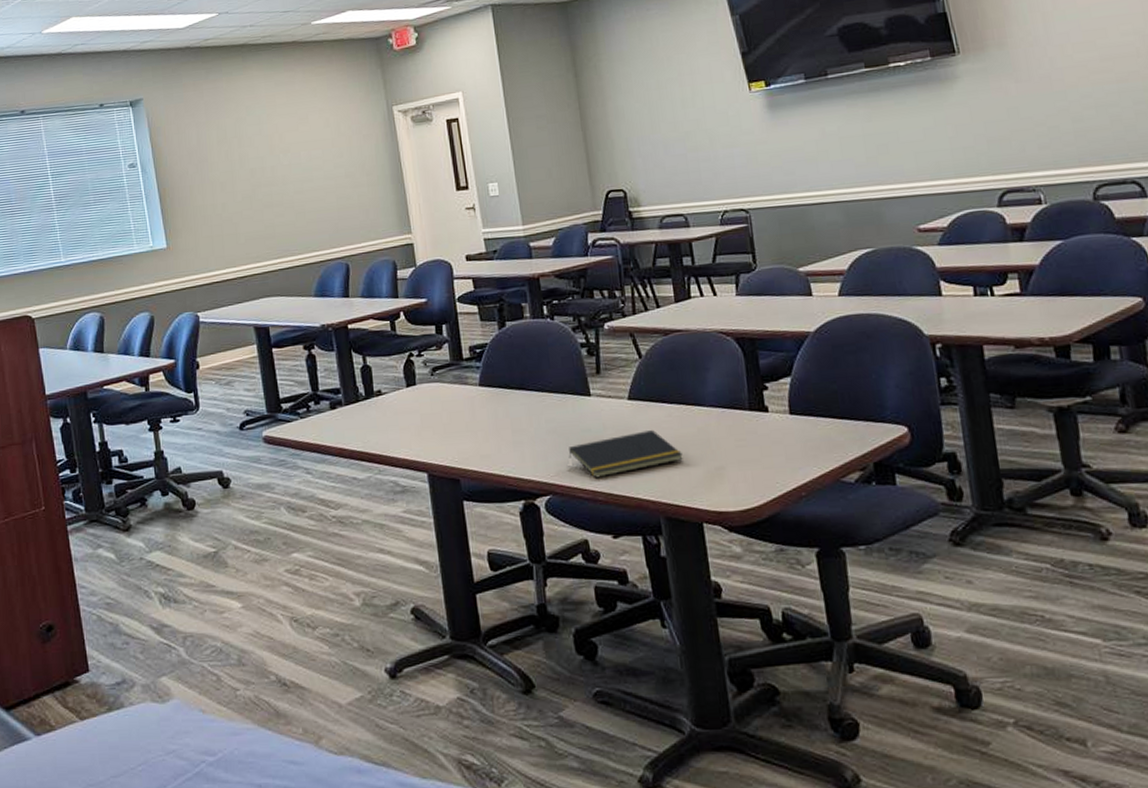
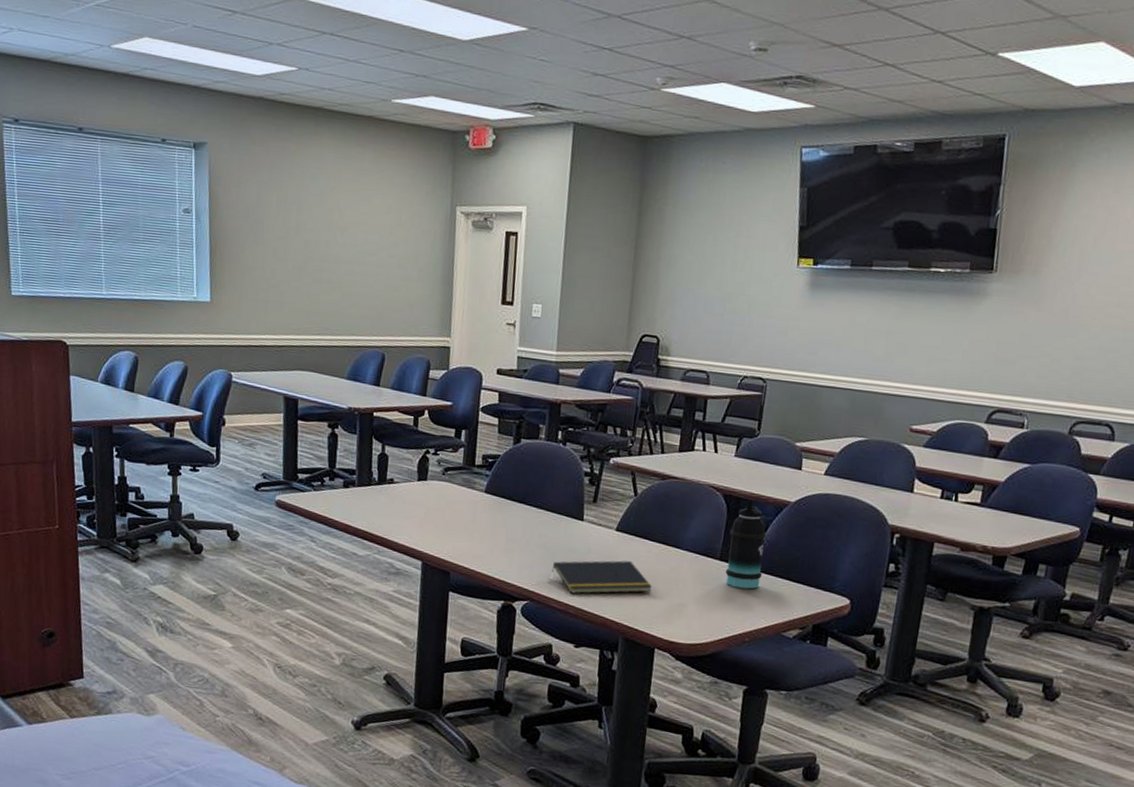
bottle: none [752,338,802,438] -> present [725,499,767,590]

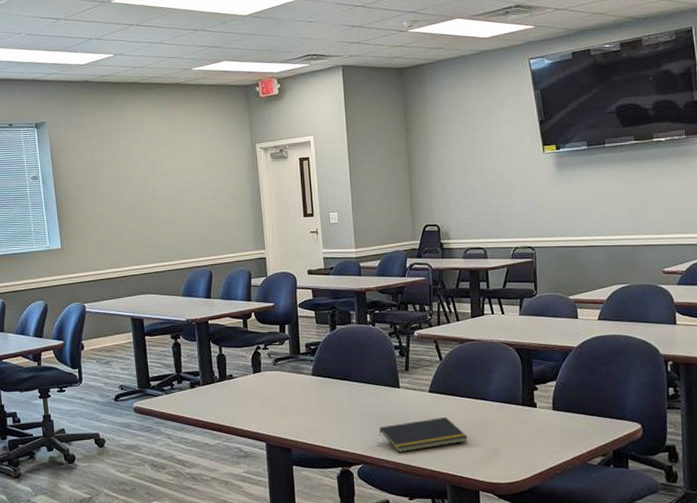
bottle: present [725,499,767,590] -> none [526,350,561,428]

